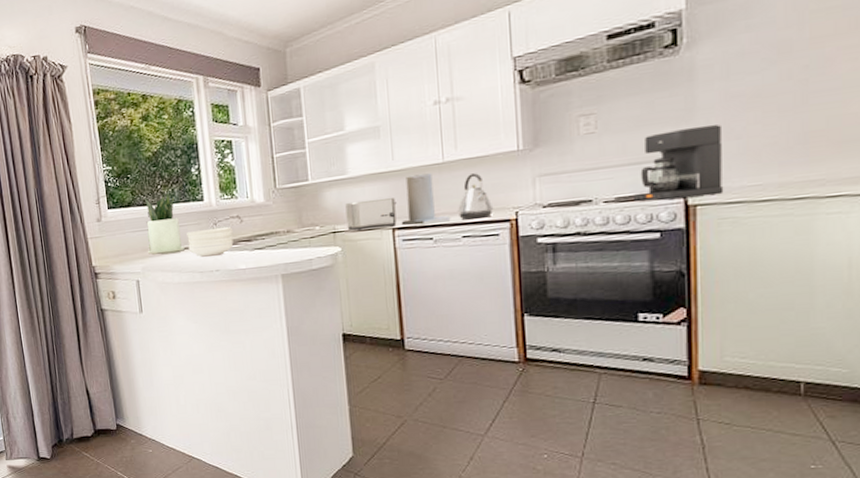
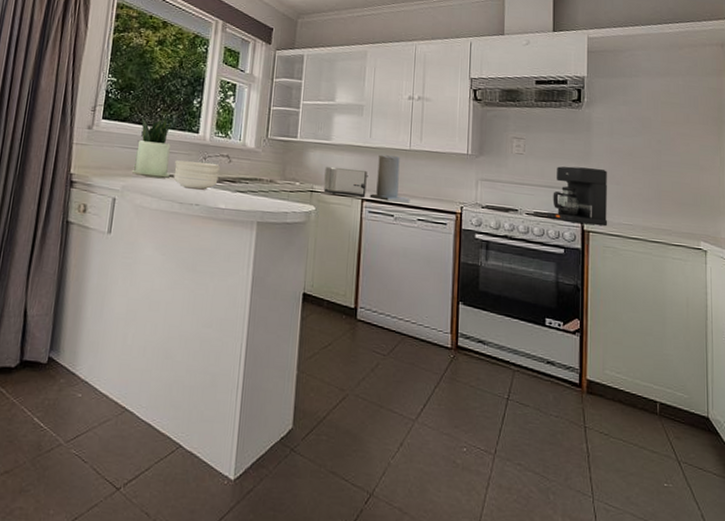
kettle: present [457,173,494,220] -> none [416,165,445,207]

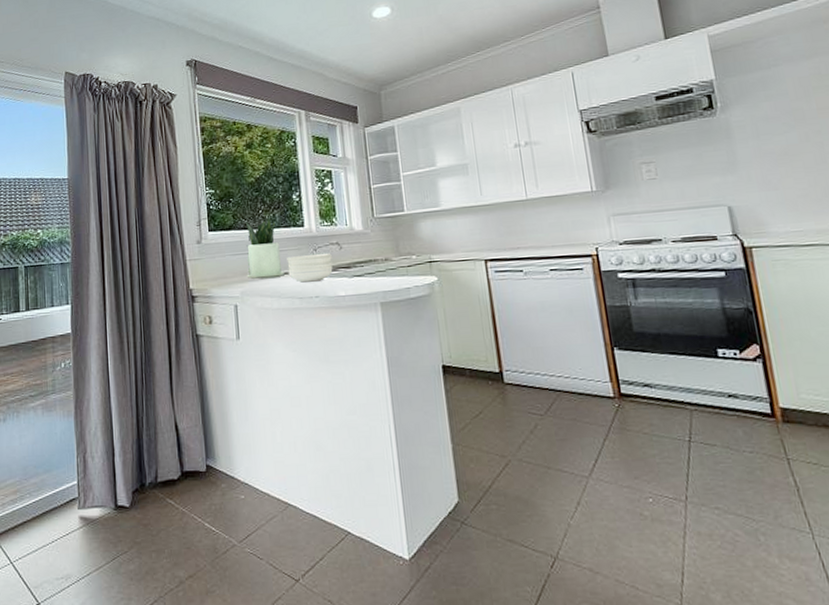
toaster: present [323,166,368,199] -> none [439,229,489,262]
paper towel: present [369,154,410,204] -> none [492,209,538,258]
coffee maker: present [547,166,608,227] -> none [697,177,773,243]

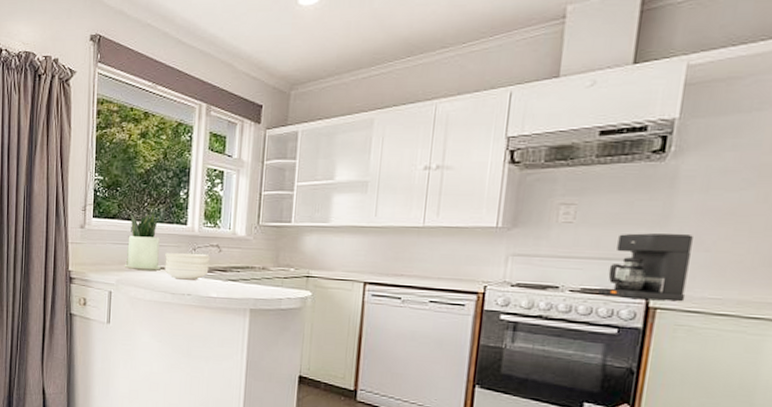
coffee maker: none [697,177,773,243] -> present [598,233,693,302]

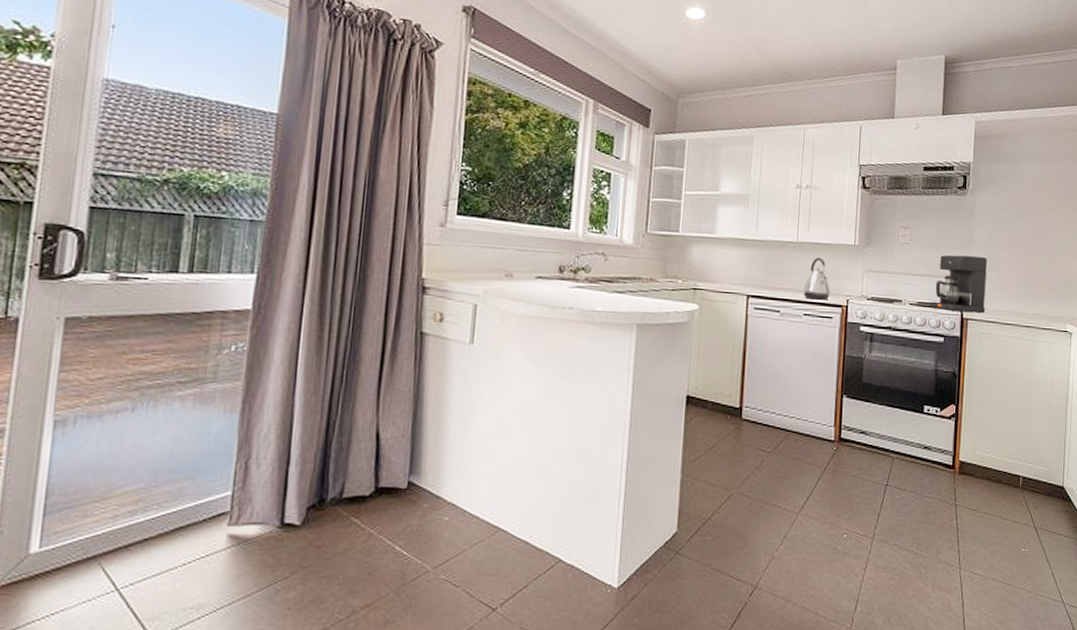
planter: present [124,212,162,270] -> none [494,212,540,280]
bowl: present [164,252,210,281] -> none [543,259,595,293]
kettle: none [428,242,464,287] -> present [802,257,831,300]

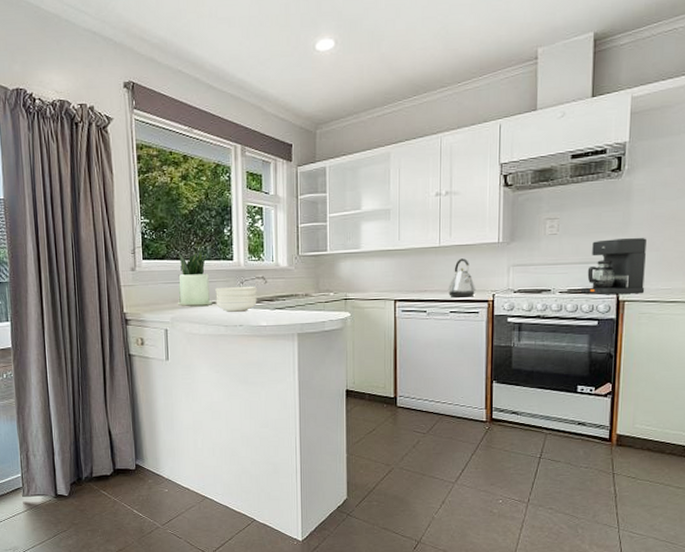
planter: none [494,212,540,280] -> present [177,250,213,306]
bowl: none [543,259,595,293] -> present [215,286,257,313]

